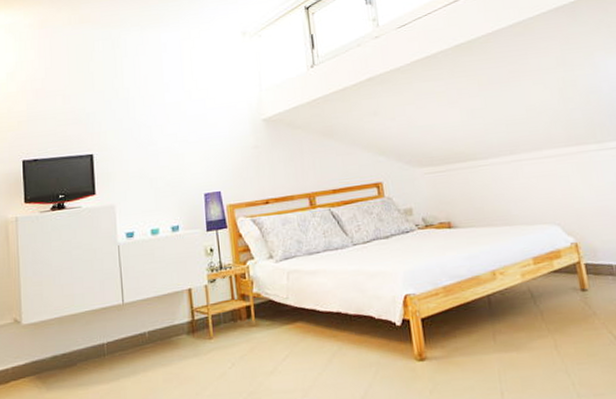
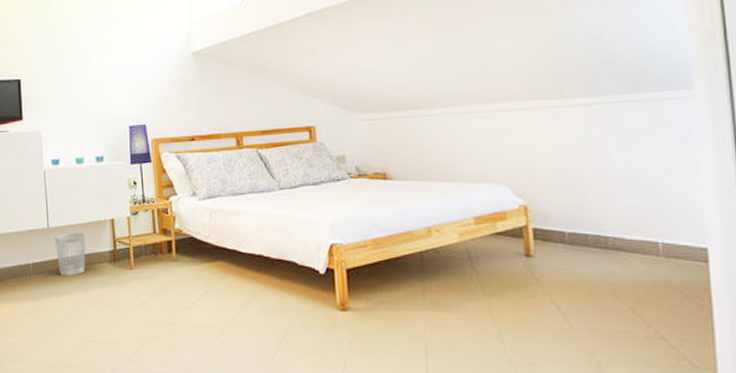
wastebasket: none [131,305,163,353] -> present [55,232,86,276]

